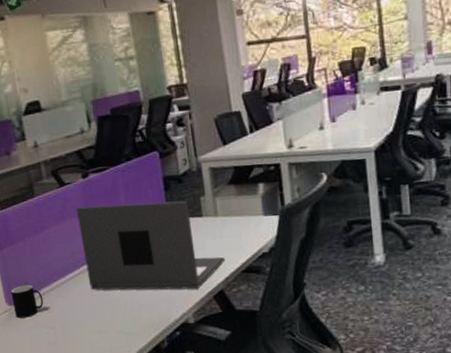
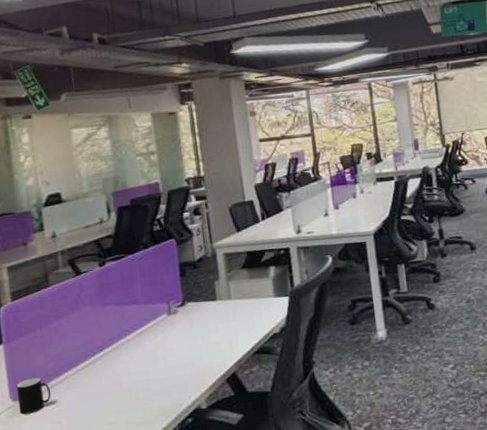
laptop: present [76,200,226,291] -> none [91,285,238,380]

